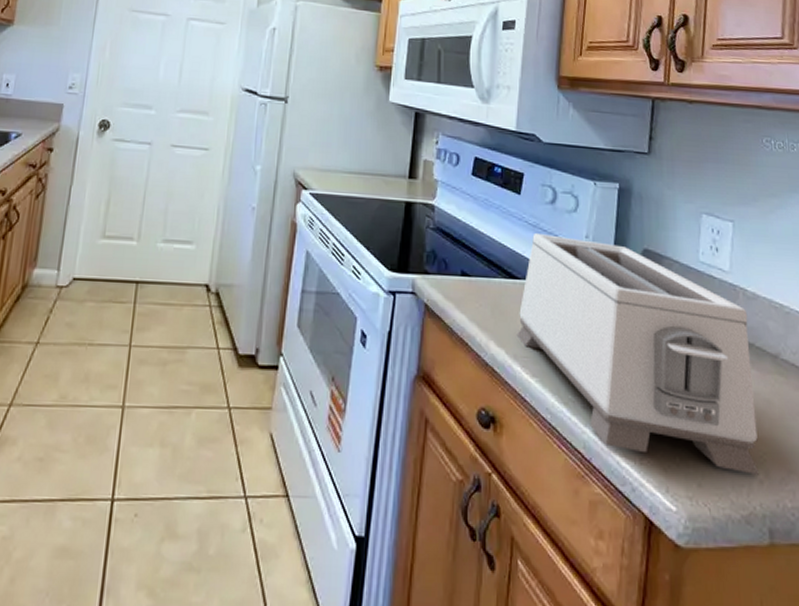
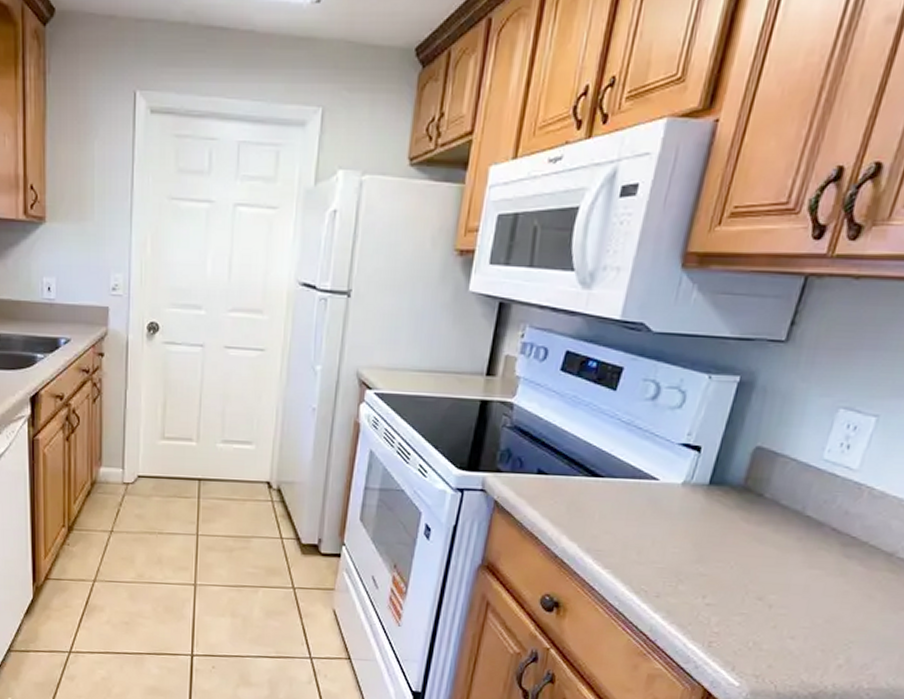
toaster: present [516,232,760,475] -> none [592,430,869,660]

